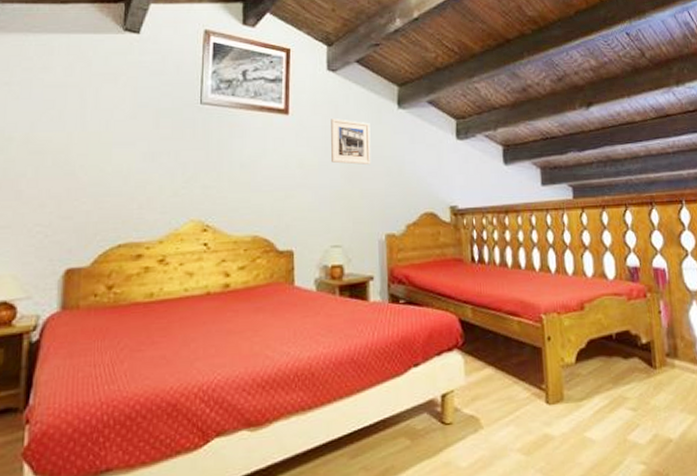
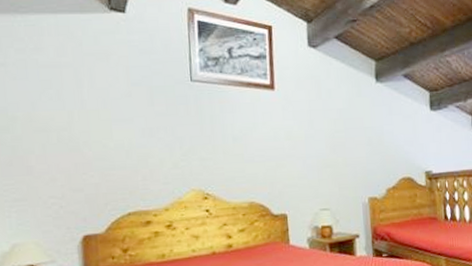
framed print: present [331,119,371,165] -> none [314,93,353,136]

